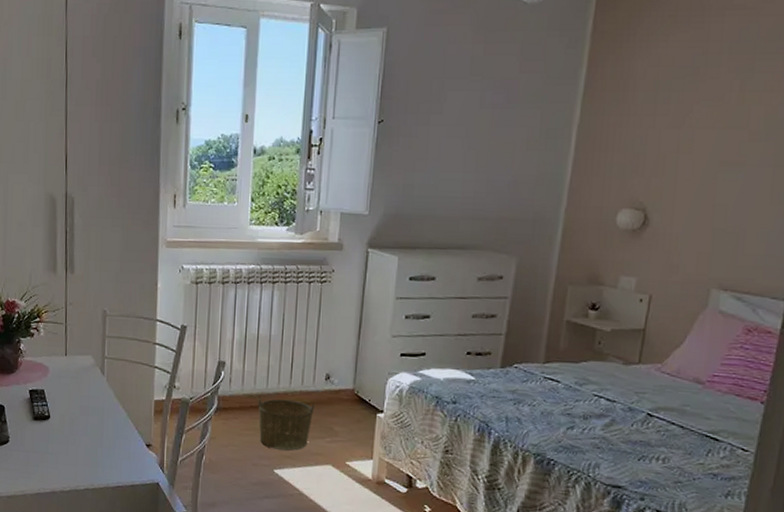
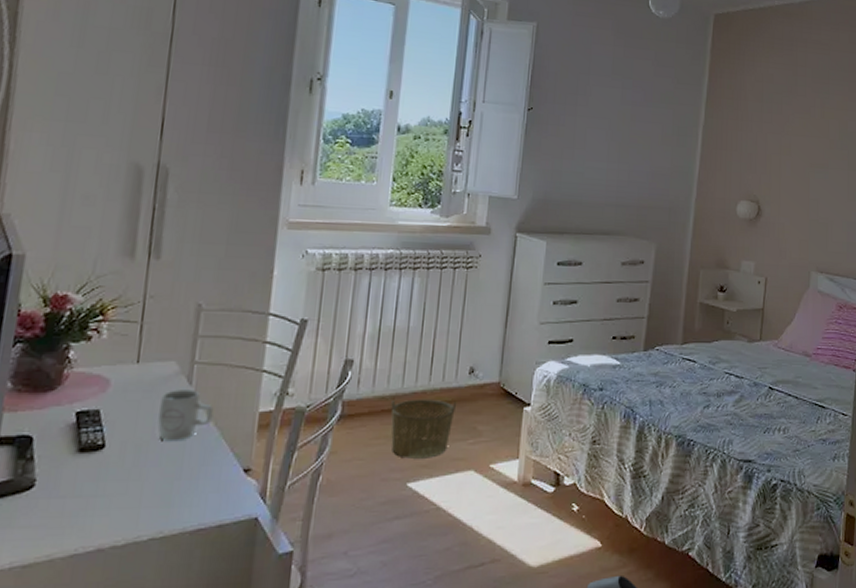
mug: none [83,378,121,417] -> present [157,390,214,440]

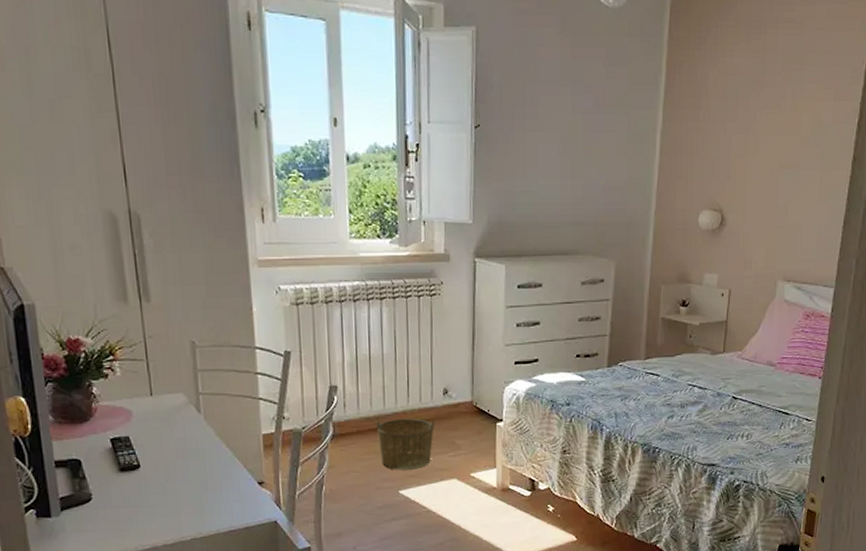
mug: present [157,390,214,440] -> none [177,417,224,460]

